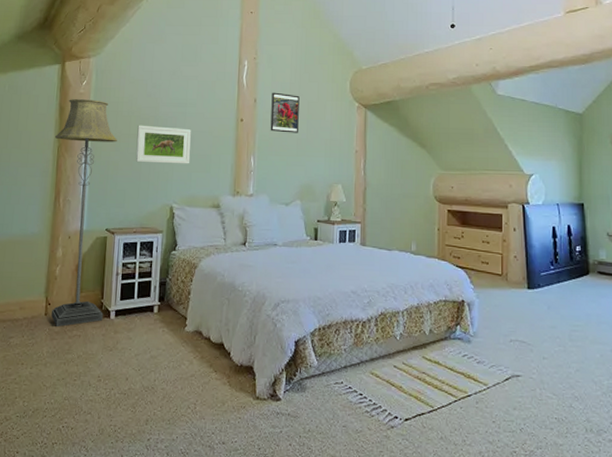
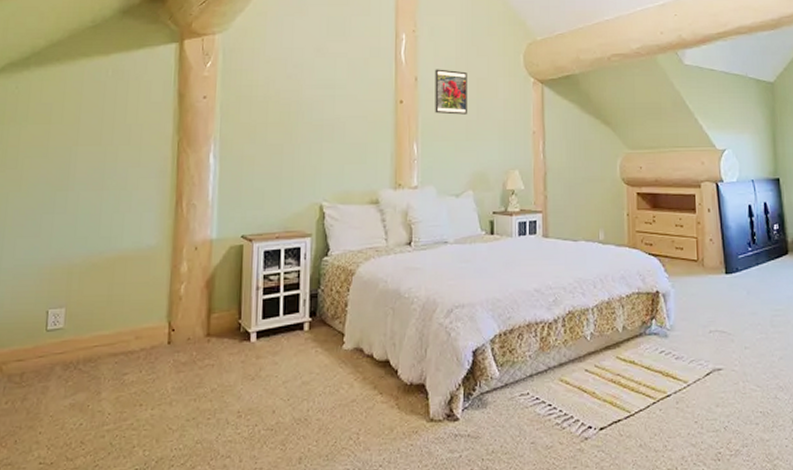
floor lamp: present [51,99,117,328] -> none [173,84,252,358]
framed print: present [136,125,191,164] -> none [275,111,342,156]

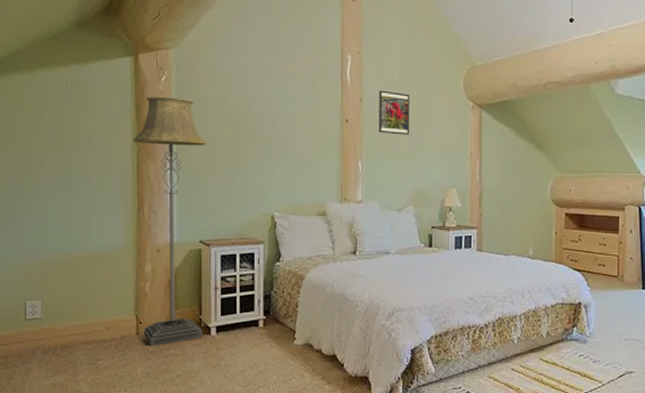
floor lamp: none [173,84,252,358] -> present [132,97,206,347]

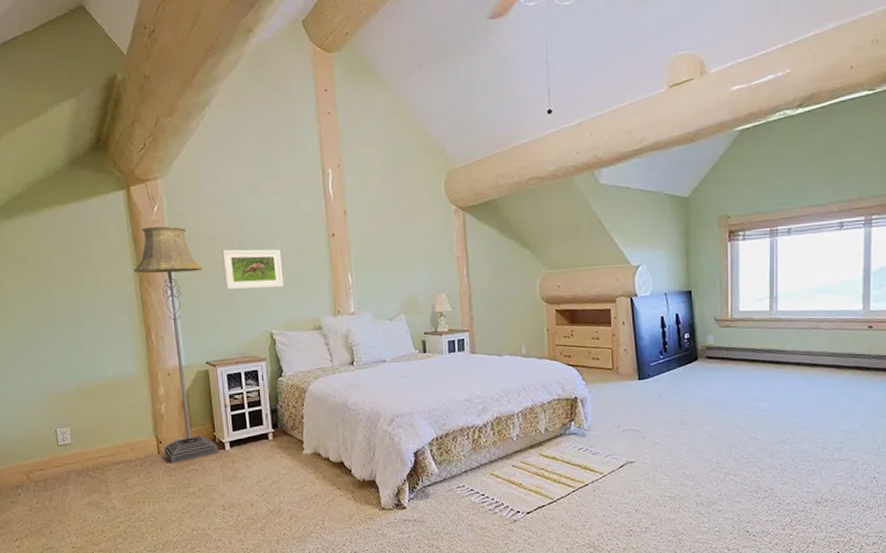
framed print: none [229,126,291,169] -> present [222,249,284,290]
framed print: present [378,90,410,135] -> none [362,201,395,245]

